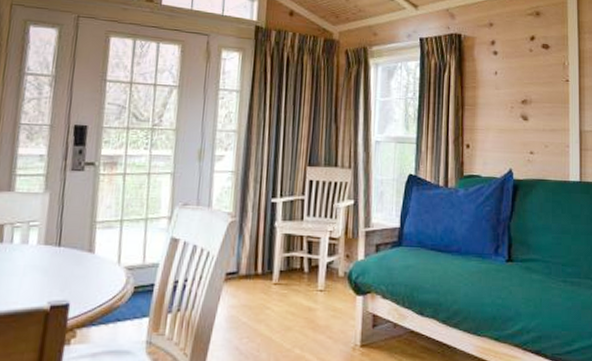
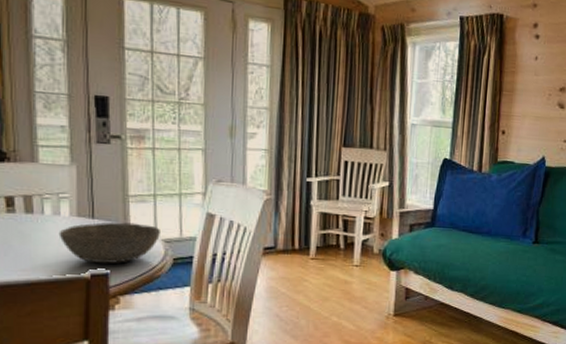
bowl: none [24,249,124,295] -> present [58,222,160,264]

